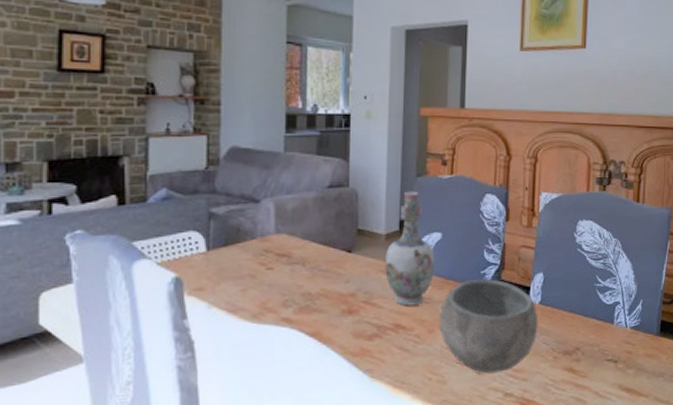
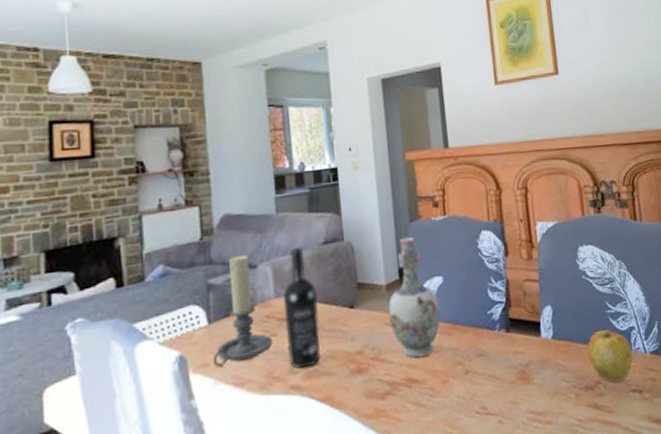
candle holder: none [208,188,269,292] -> present [213,254,273,367]
wine bottle: none [282,188,317,304] -> present [283,247,320,369]
bowl: present [439,279,538,374] -> none [451,318,555,421]
apple: none [571,301,614,350] -> present [587,329,633,382]

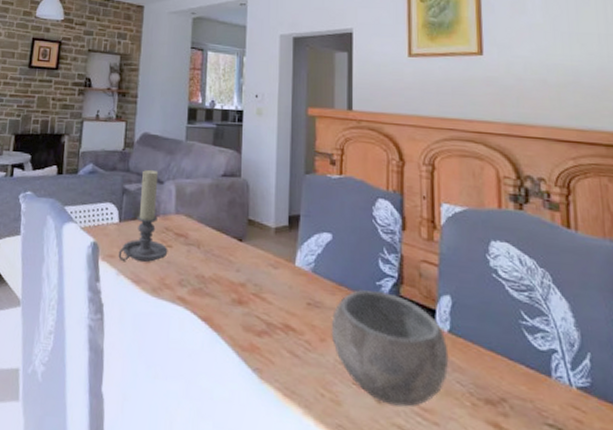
wine bottle: present [283,247,320,369] -> none [179,174,211,285]
vase: present [388,236,440,358] -> none [275,187,325,308]
bowl: none [451,318,555,421] -> present [331,290,449,407]
apple: present [587,329,633,382] -> none [491,340,553,409]

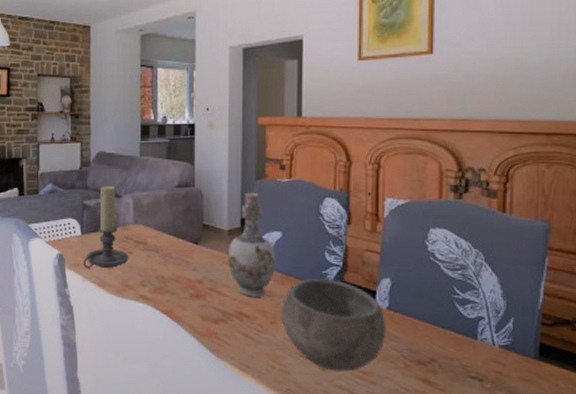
vase: none [275,187,325,308] -> present [229,192,275,297]

